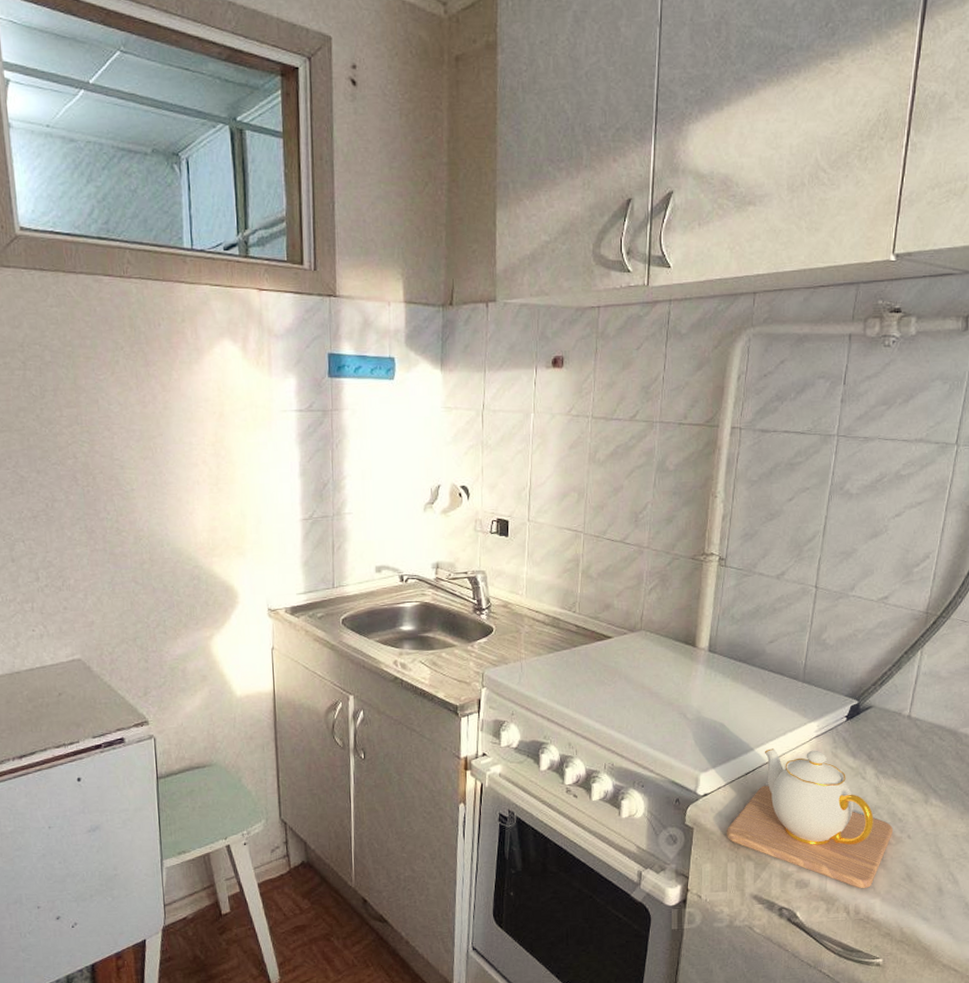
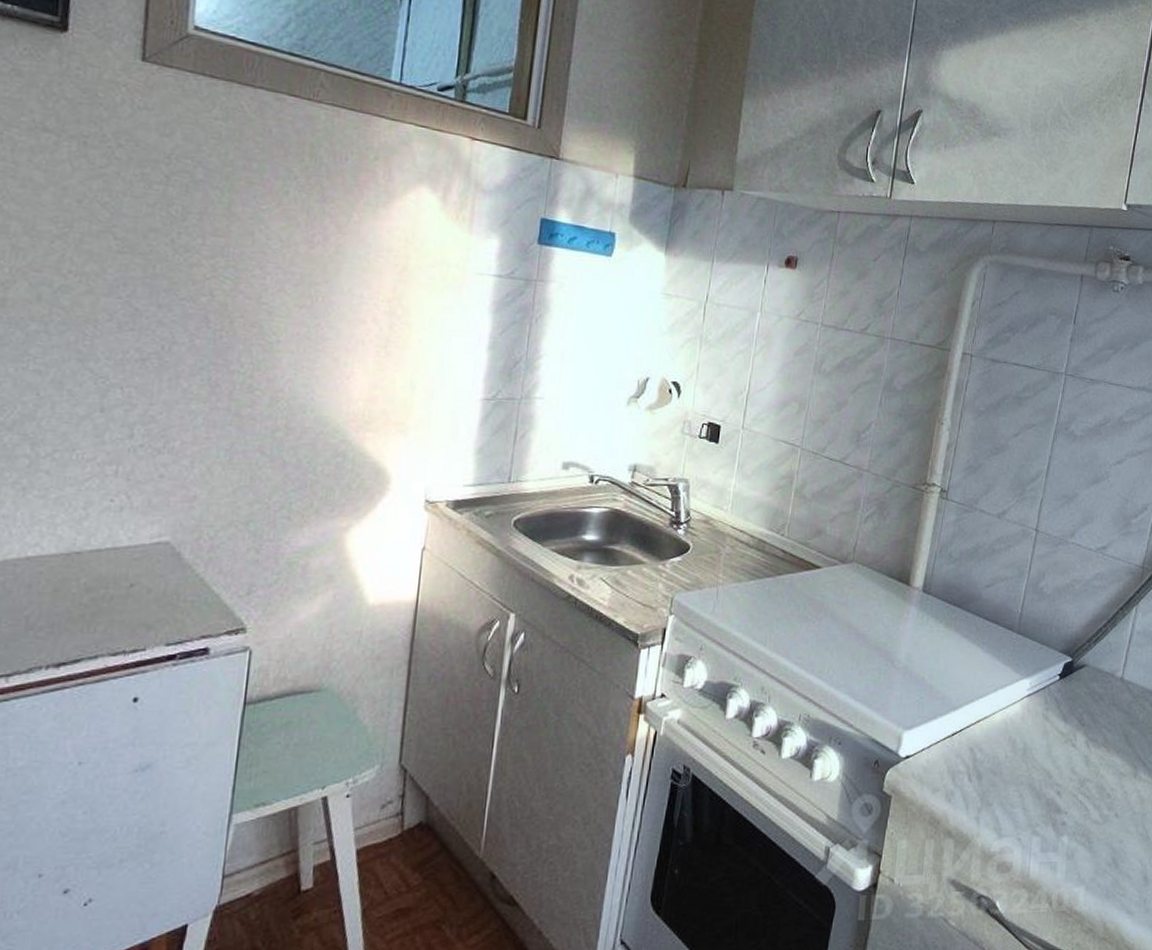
teapot: present [727,748,893,889] -> none [927,706,1101,875]

